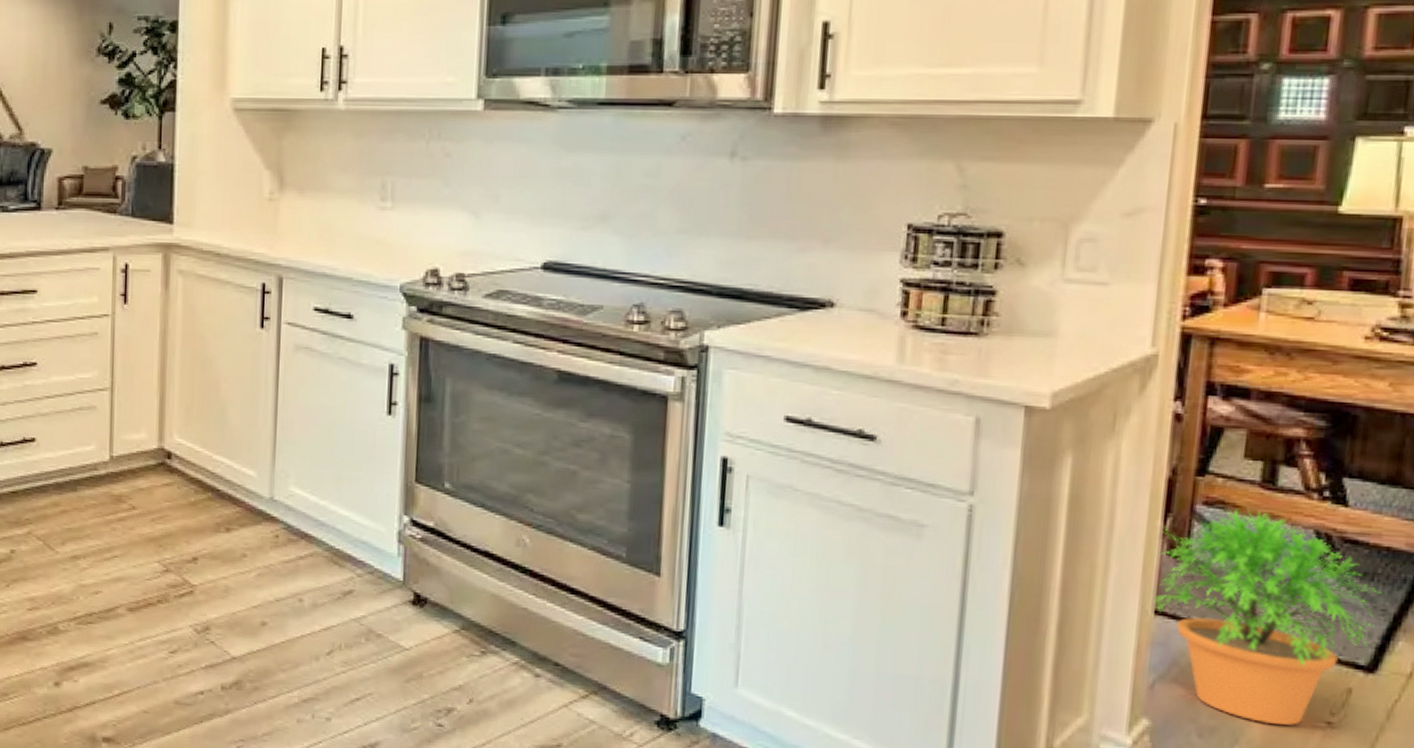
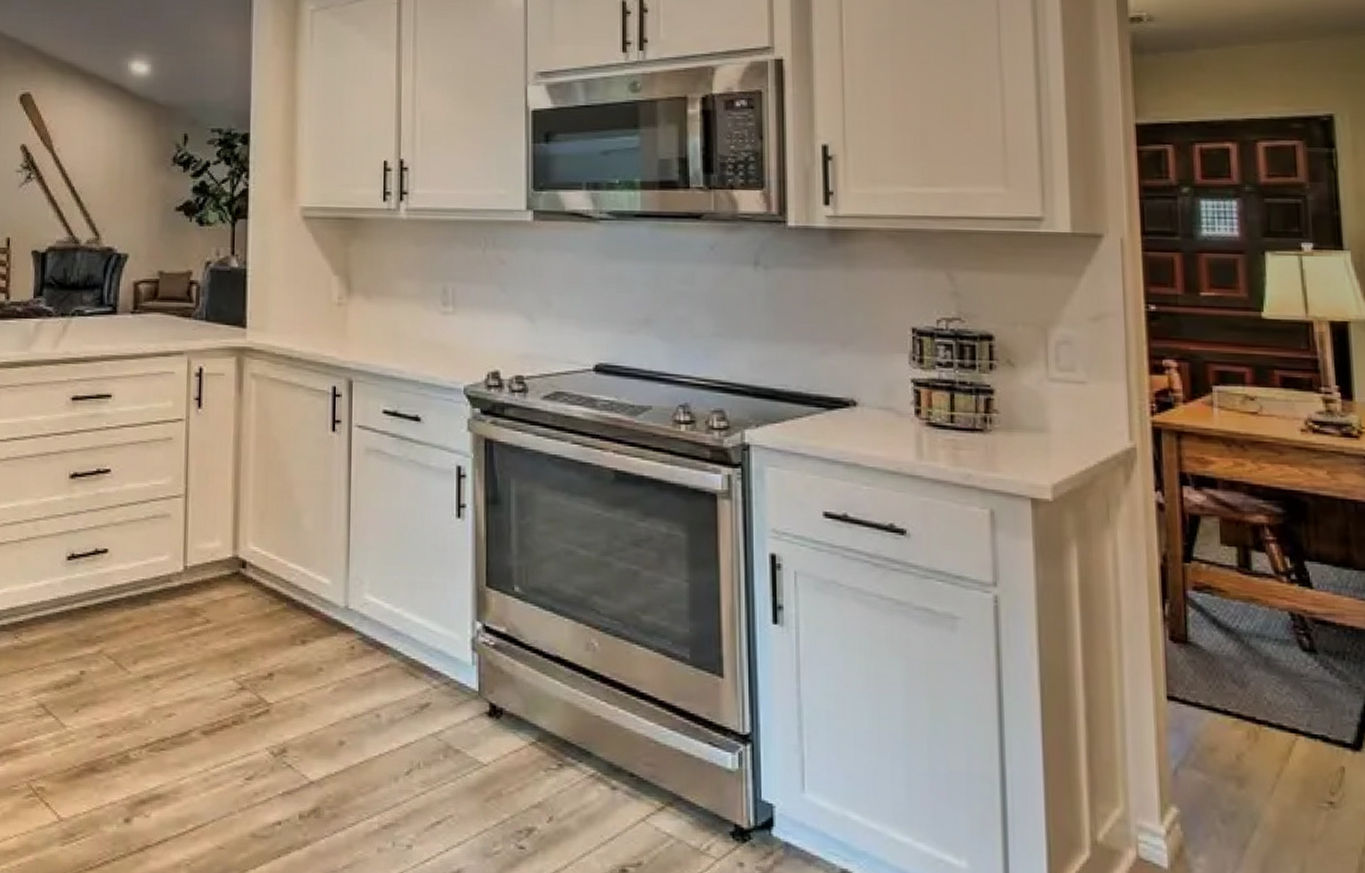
potted plant: present [1154,510,1382,725] -> none [1162,594,1354,807]

